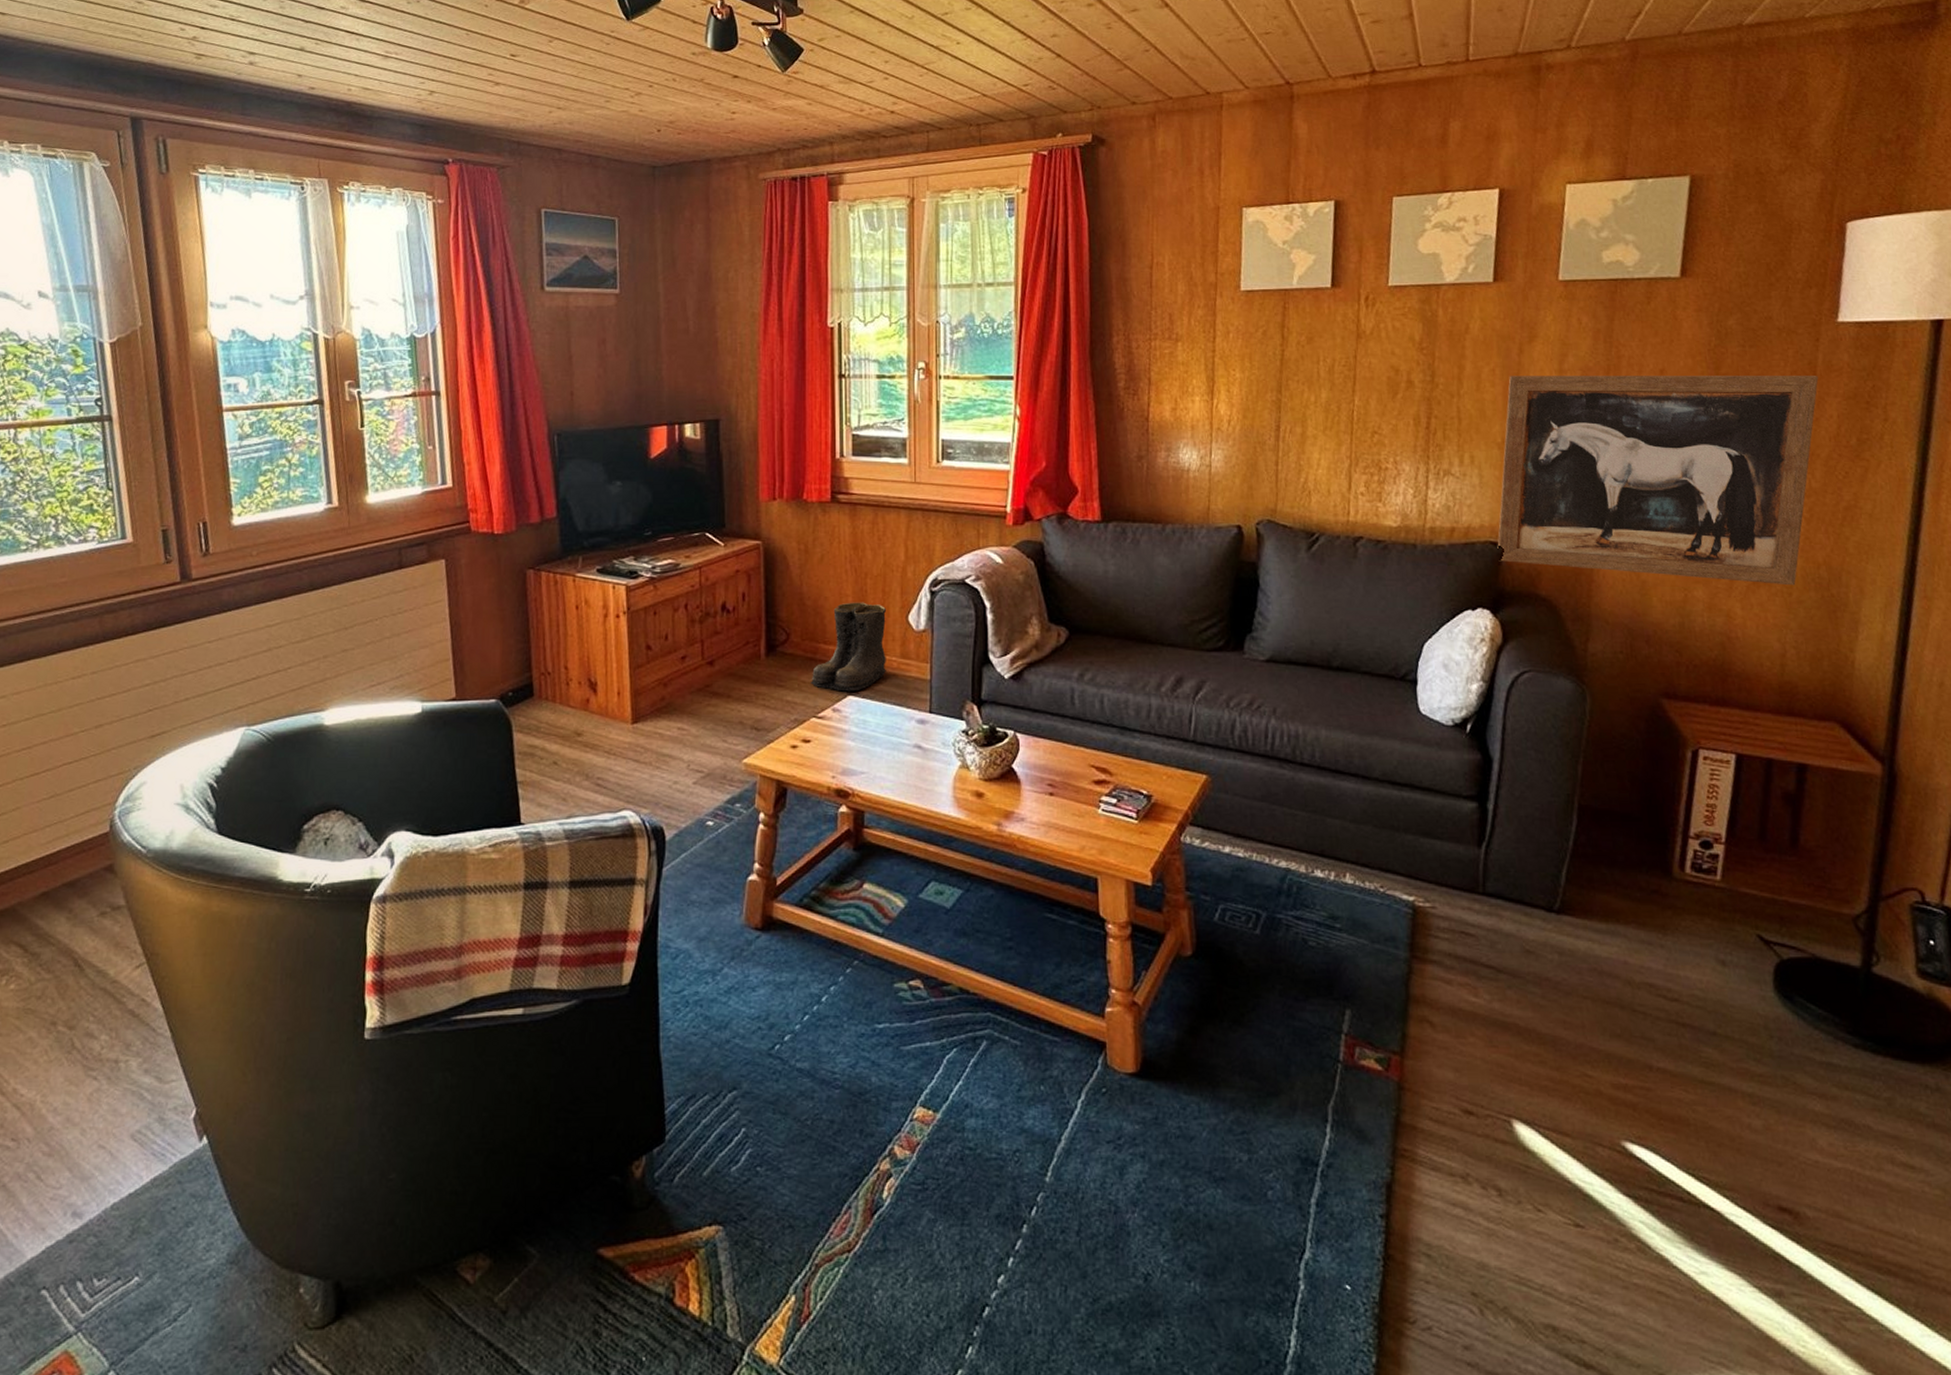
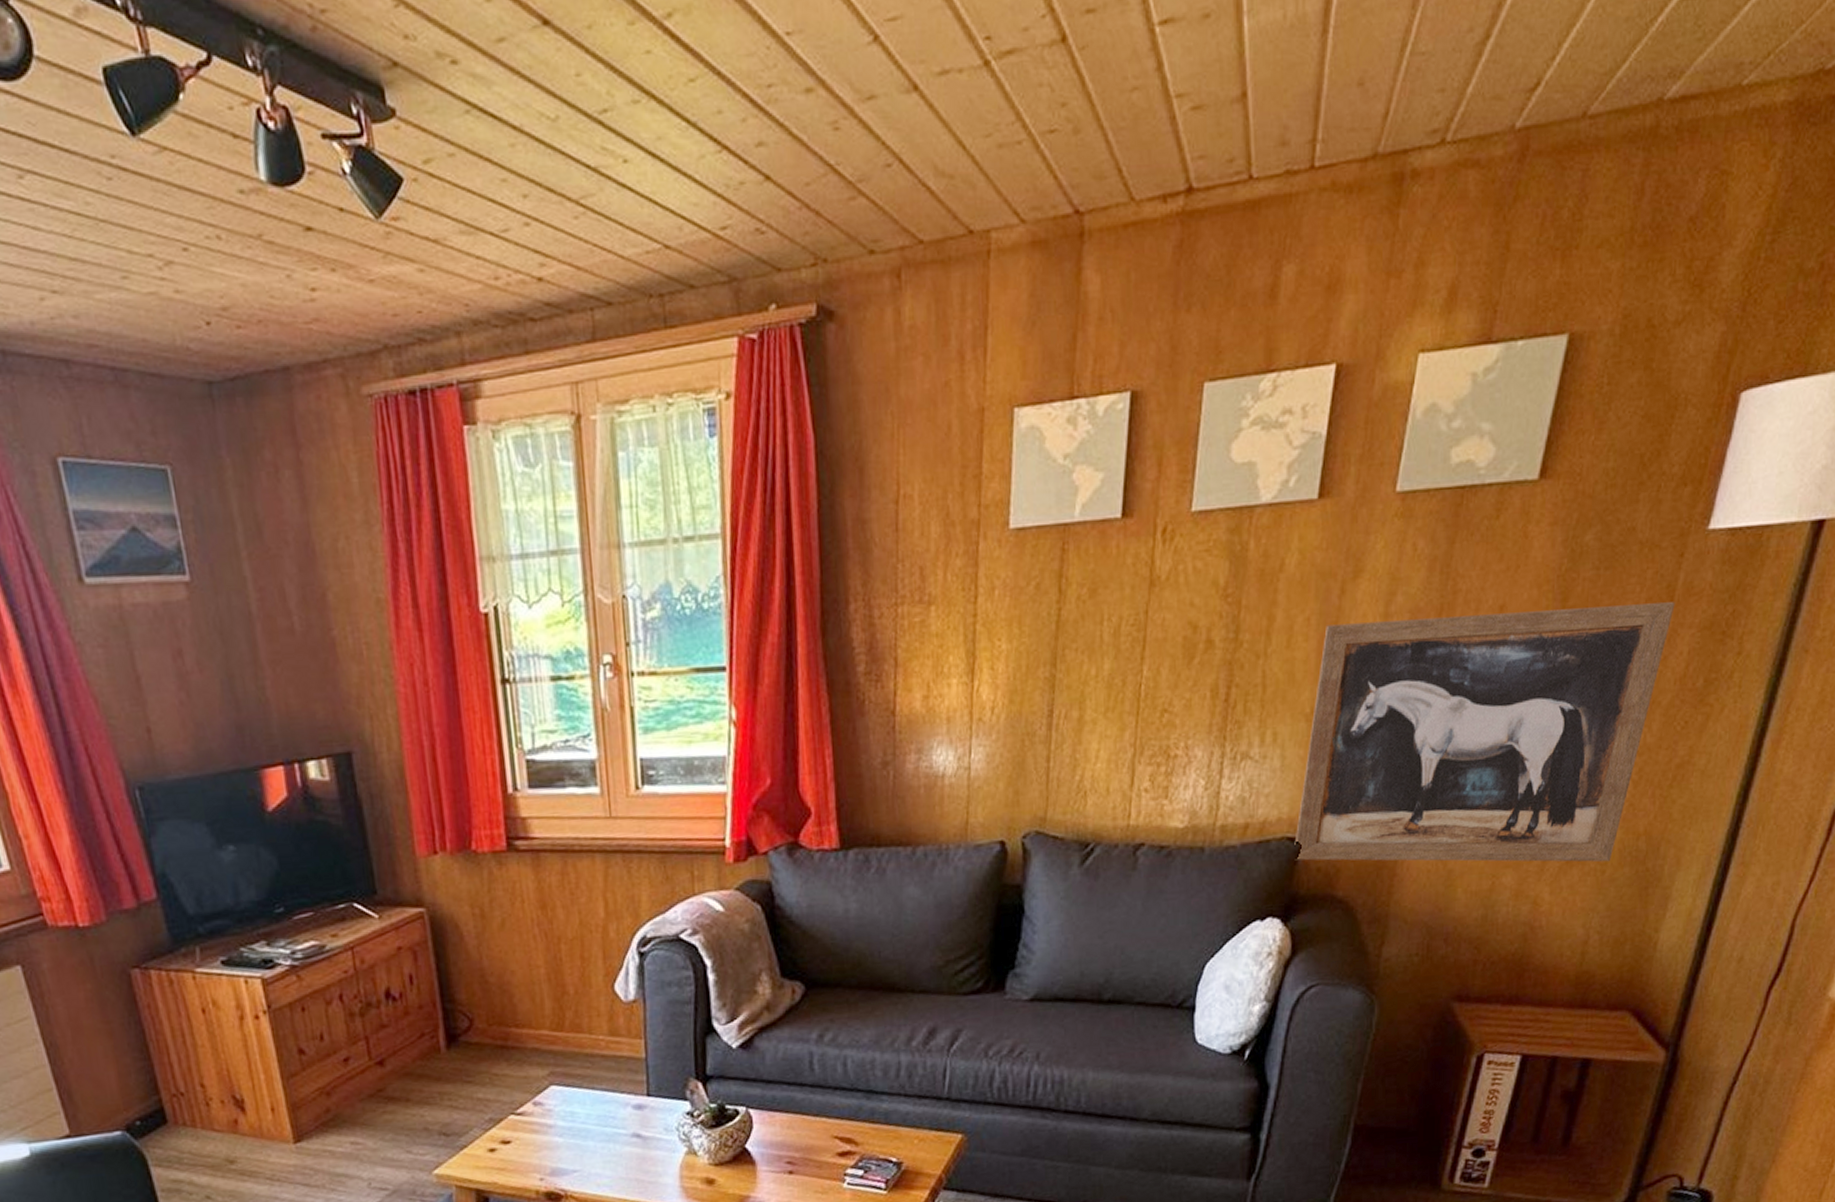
boots: present [811,602,889,692] -> none [504,973,596,1082]

